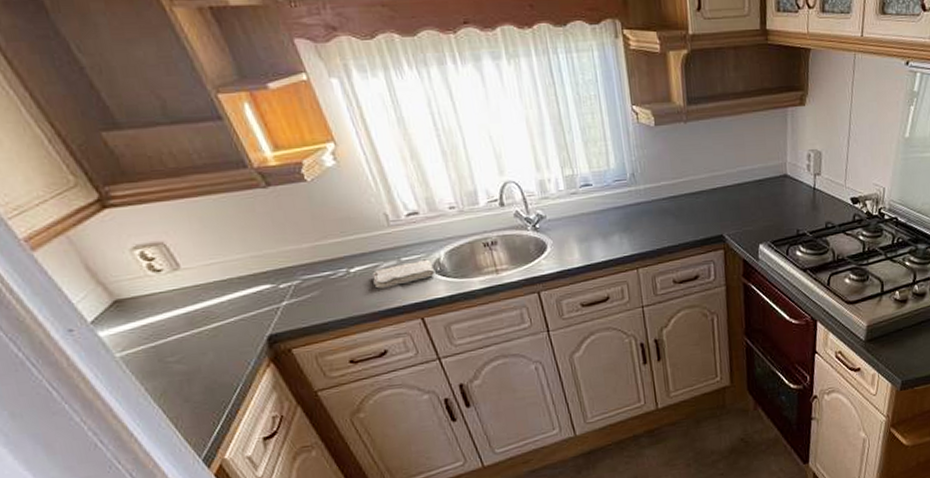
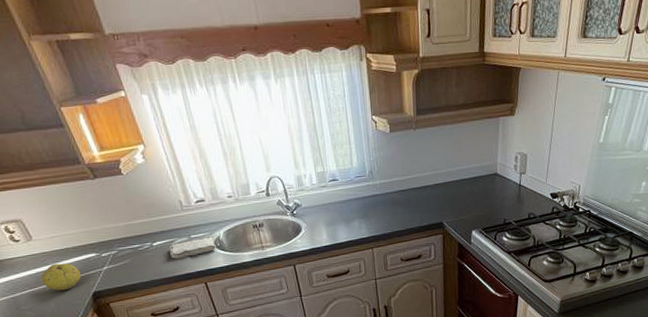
fruit: none [193,298,251,336] -> present [41,263,81,291]

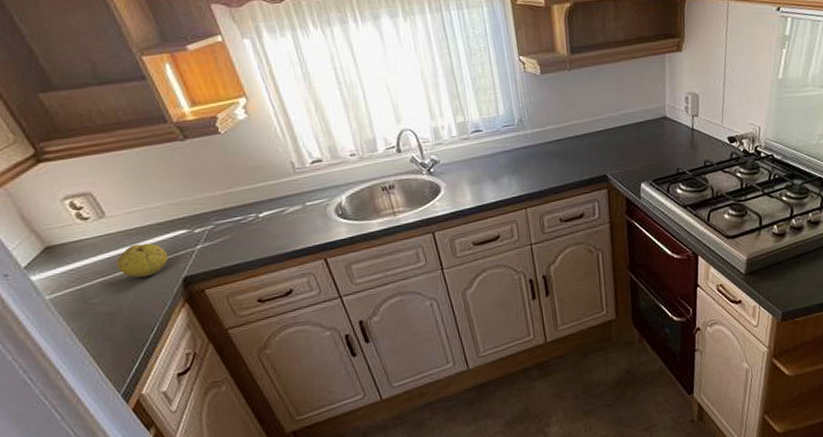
washcloth: present [169,237,216,259] -> none [279,203,337,232]

